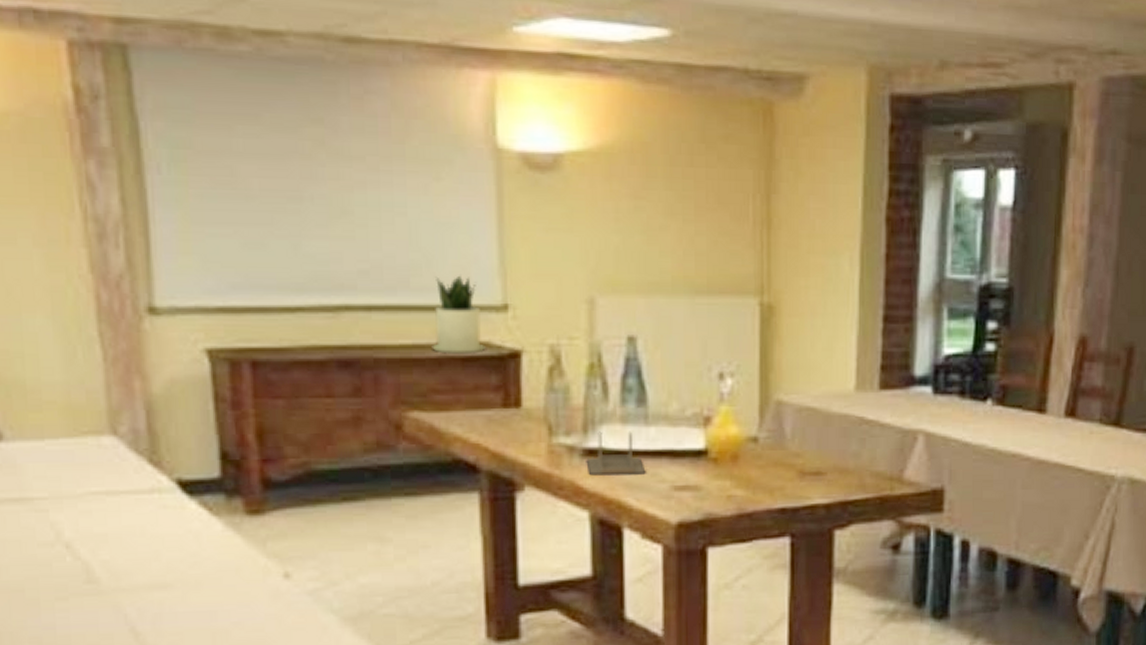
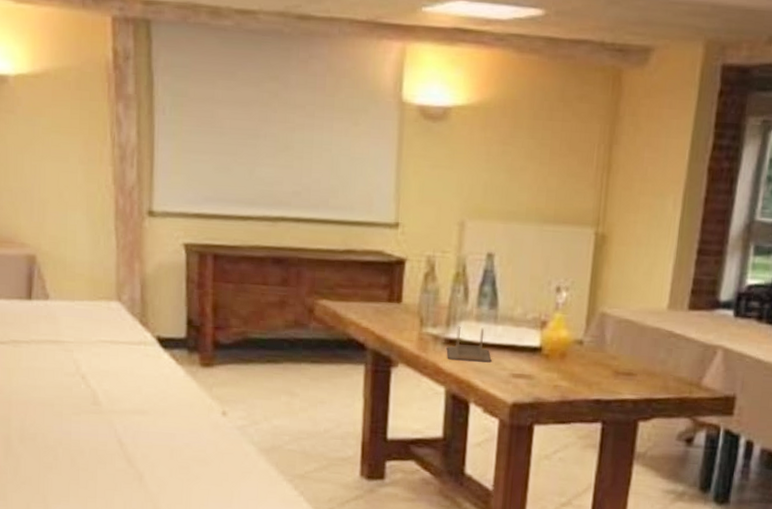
planter: present [431,275,486,355] -> none [340,198,380,260]

